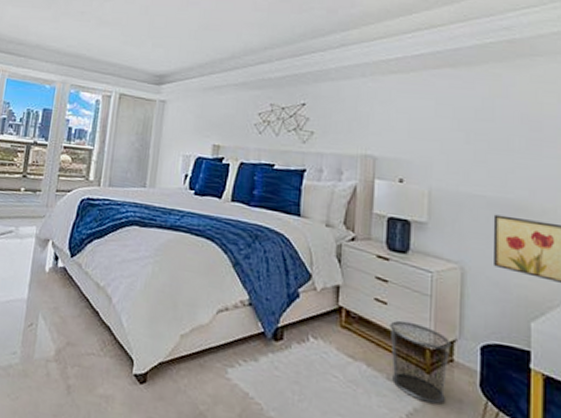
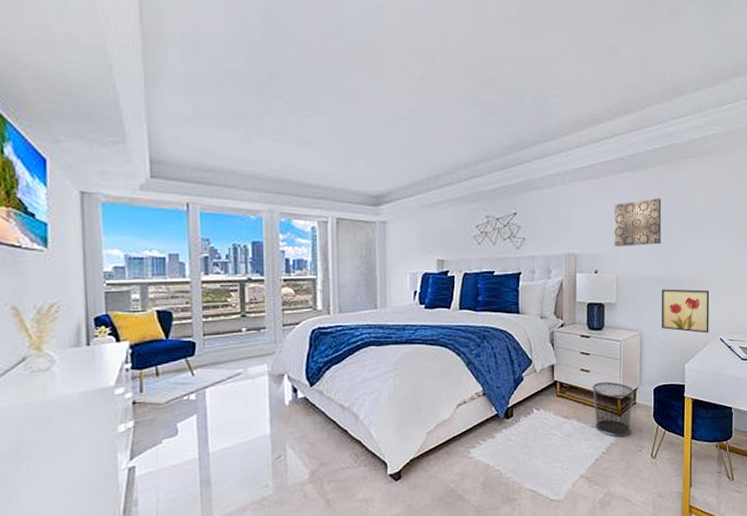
wall art: none [427,100,495,158] -> present [614,198,662,246]

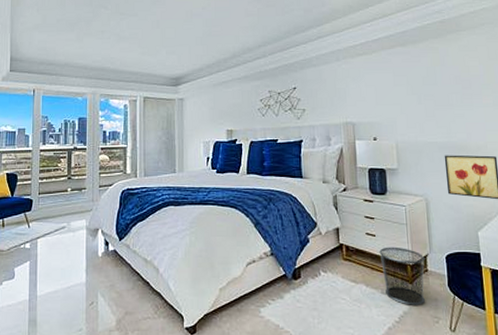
wall art: present [614,198,662,246] -> none [388,69,440,115]

